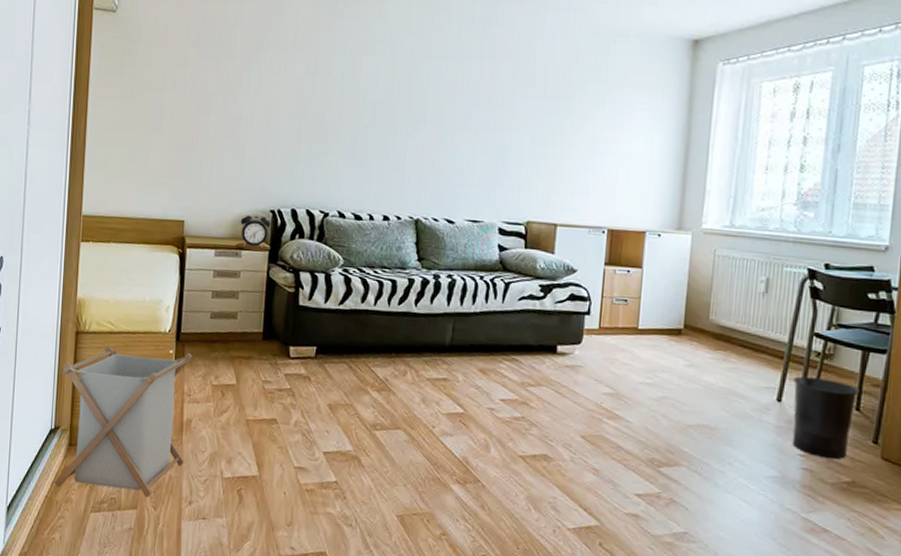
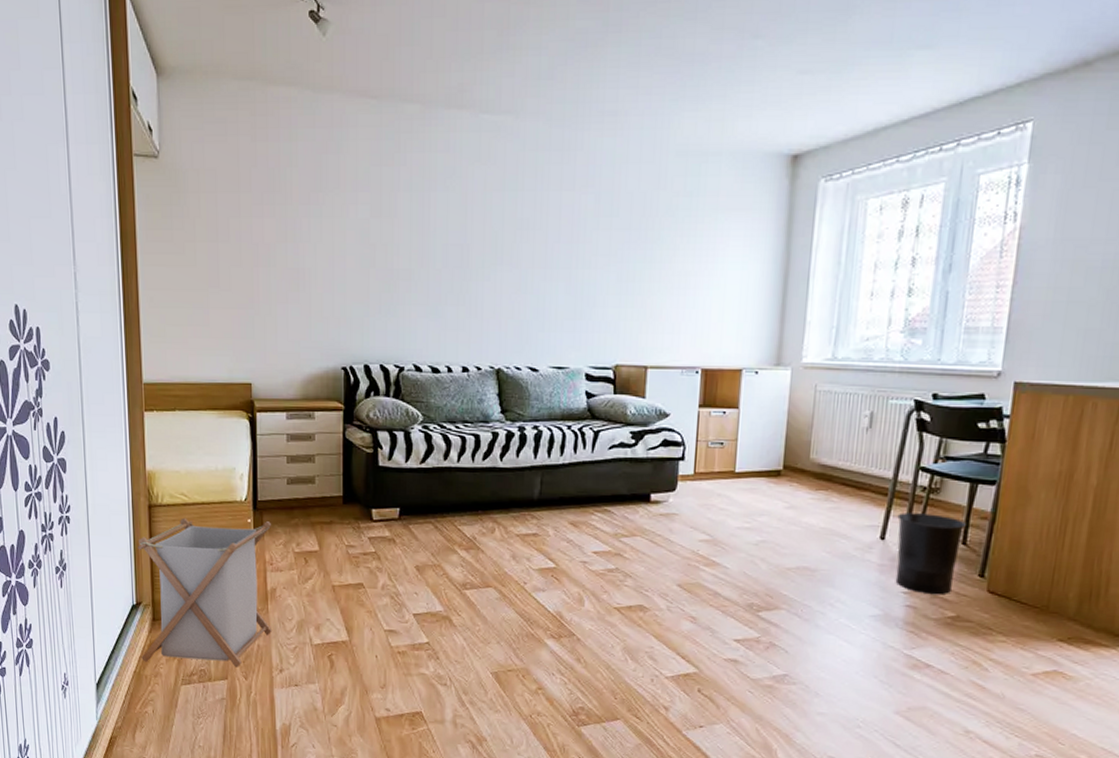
alarm clock: present [236,212,271,252] -> none [308,370,344,412]

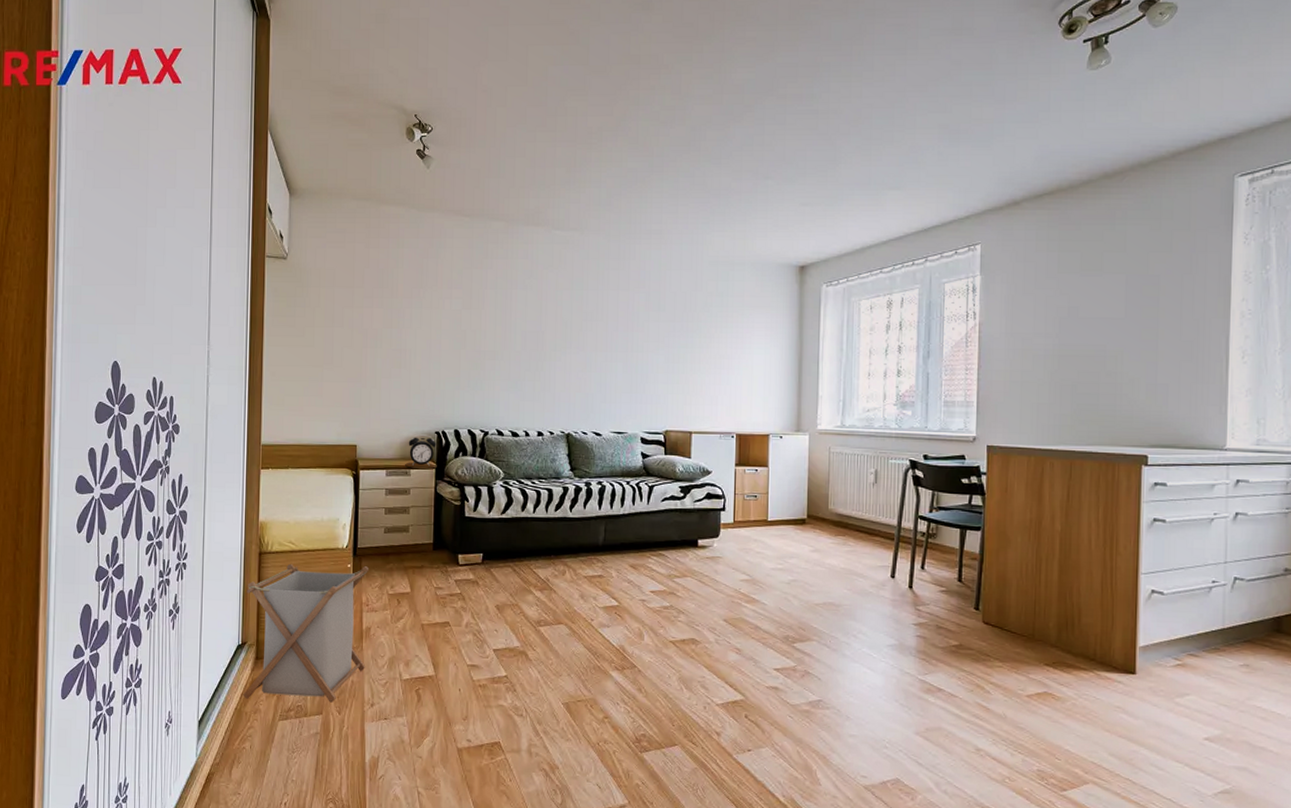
alarm clock: none [308,370,344,412] -> present [405,434,436,470]
waste bin: present [895,512,966,594] -> none [903,554,960,625]

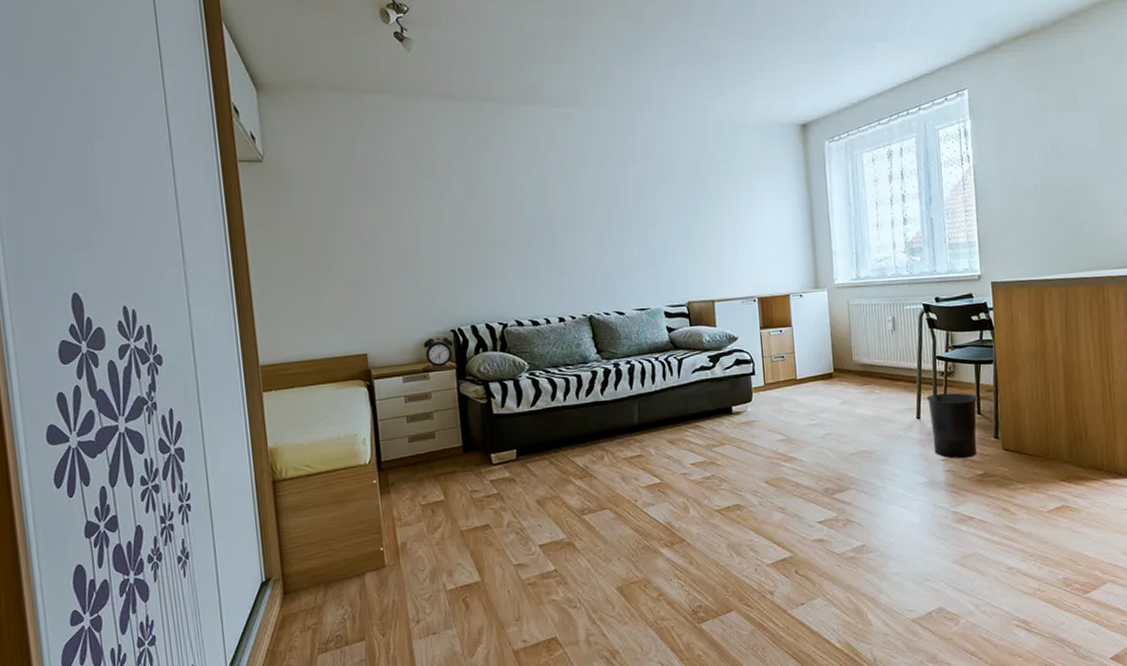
laundry basket: present [243,563,370,703] -> none [264,480,406,638]
waste bin: none [903,554,960,625] -> present [926,392,978,458]

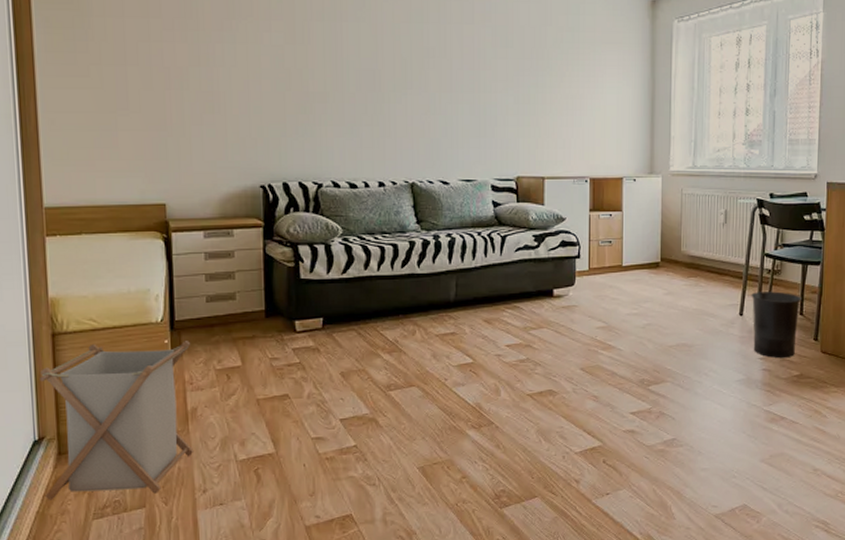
laundry basket: none [264,480,406,638] -> present [39,341,194,500]
alarm clock: present [422,334,456,372] -> none [226,189,263,229]

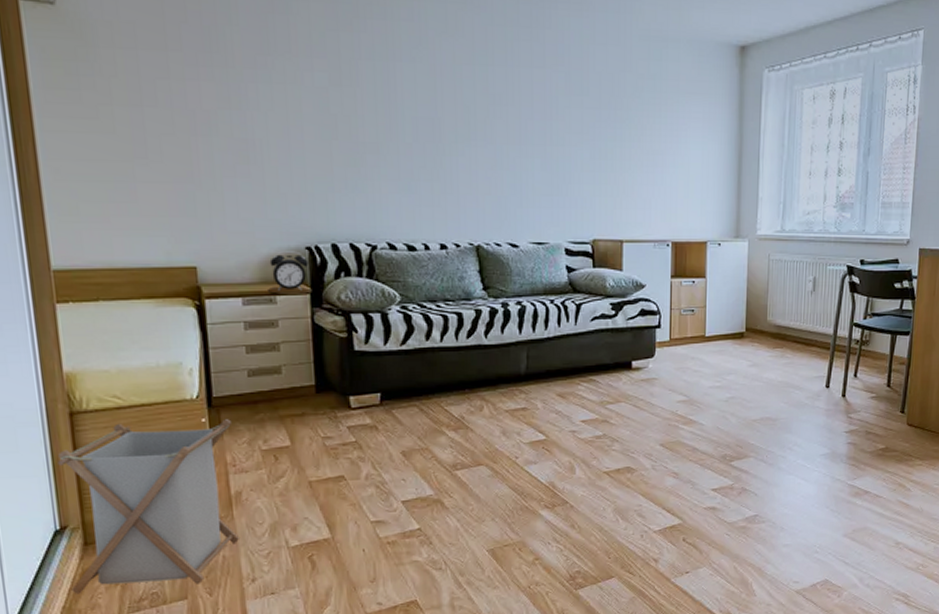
alarm clock: none [226,189,263,229] -> present [268,251,311,296]
waste bin: present [751,291,802,358] -> none [838,363,889,431]

